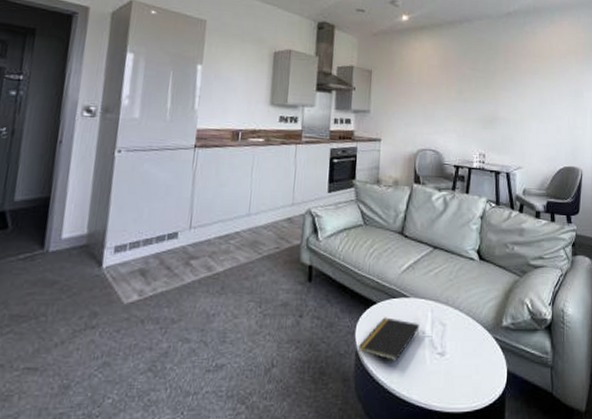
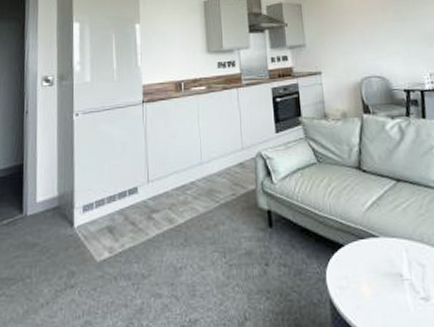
notepad: present [358,317,420,362] -> none [331,260,396,310]

